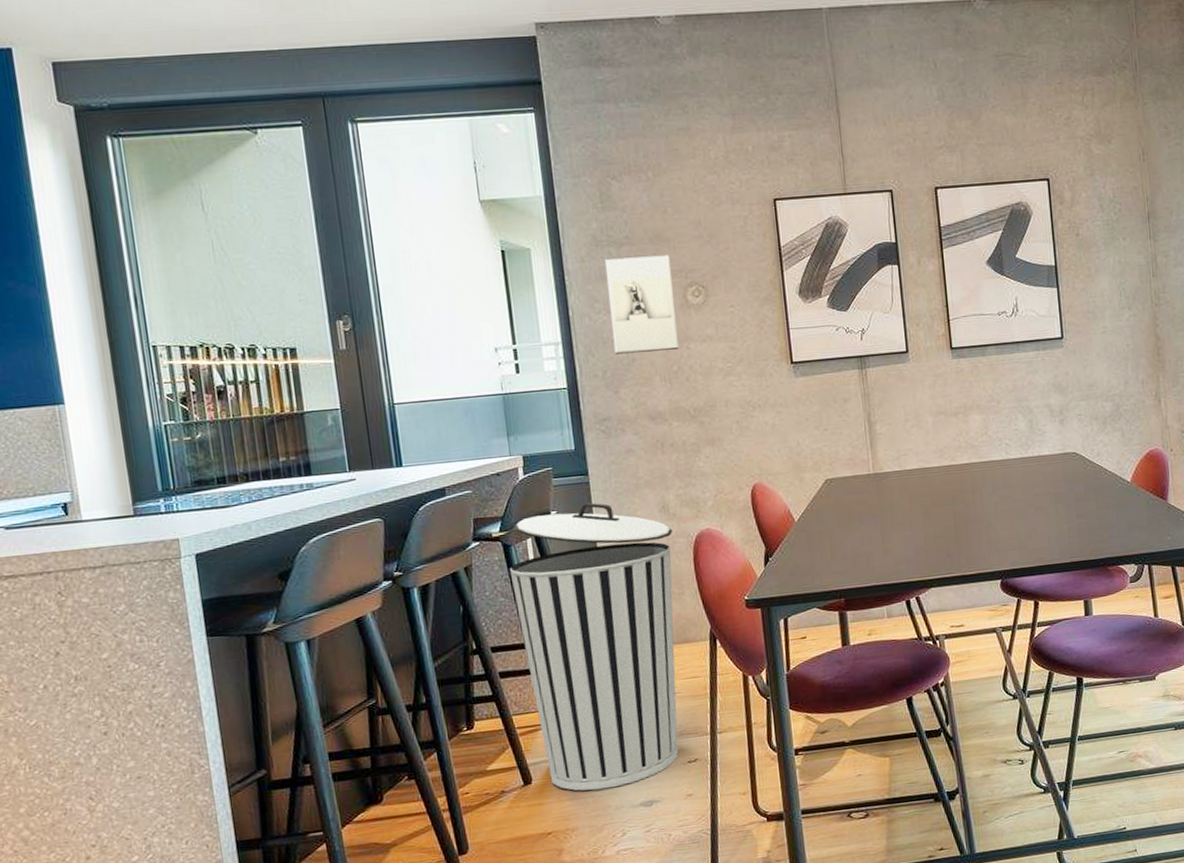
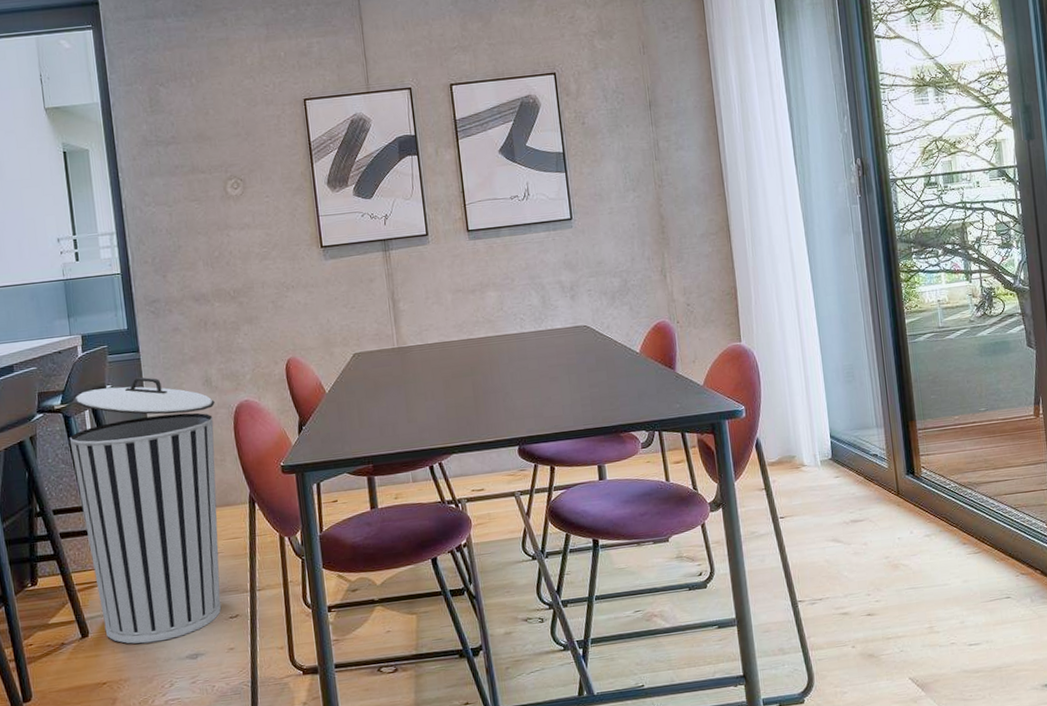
wall sculpture: present [604,254,680,354] -> none [153,151,221,242]

